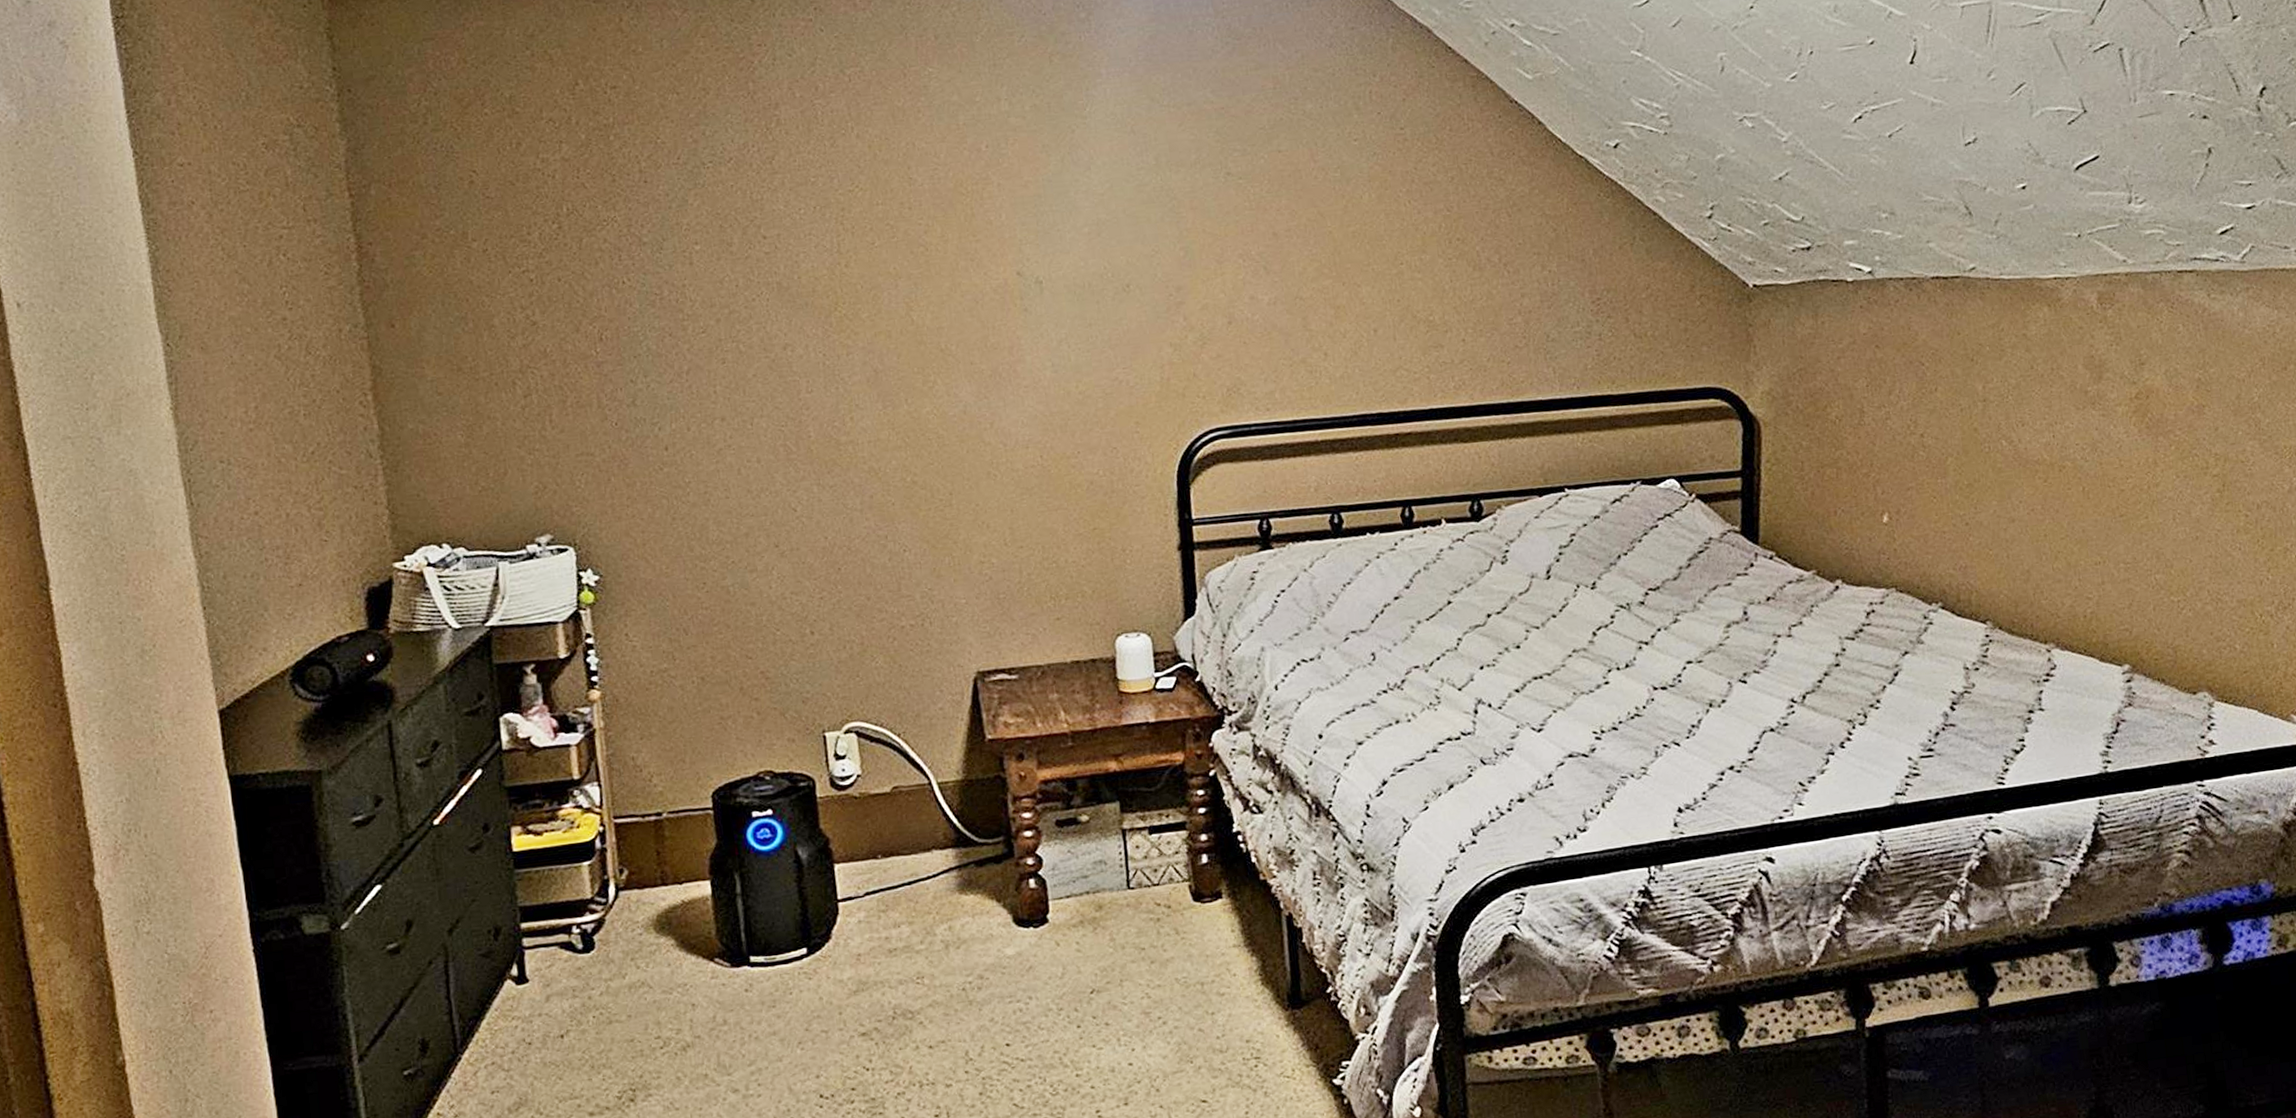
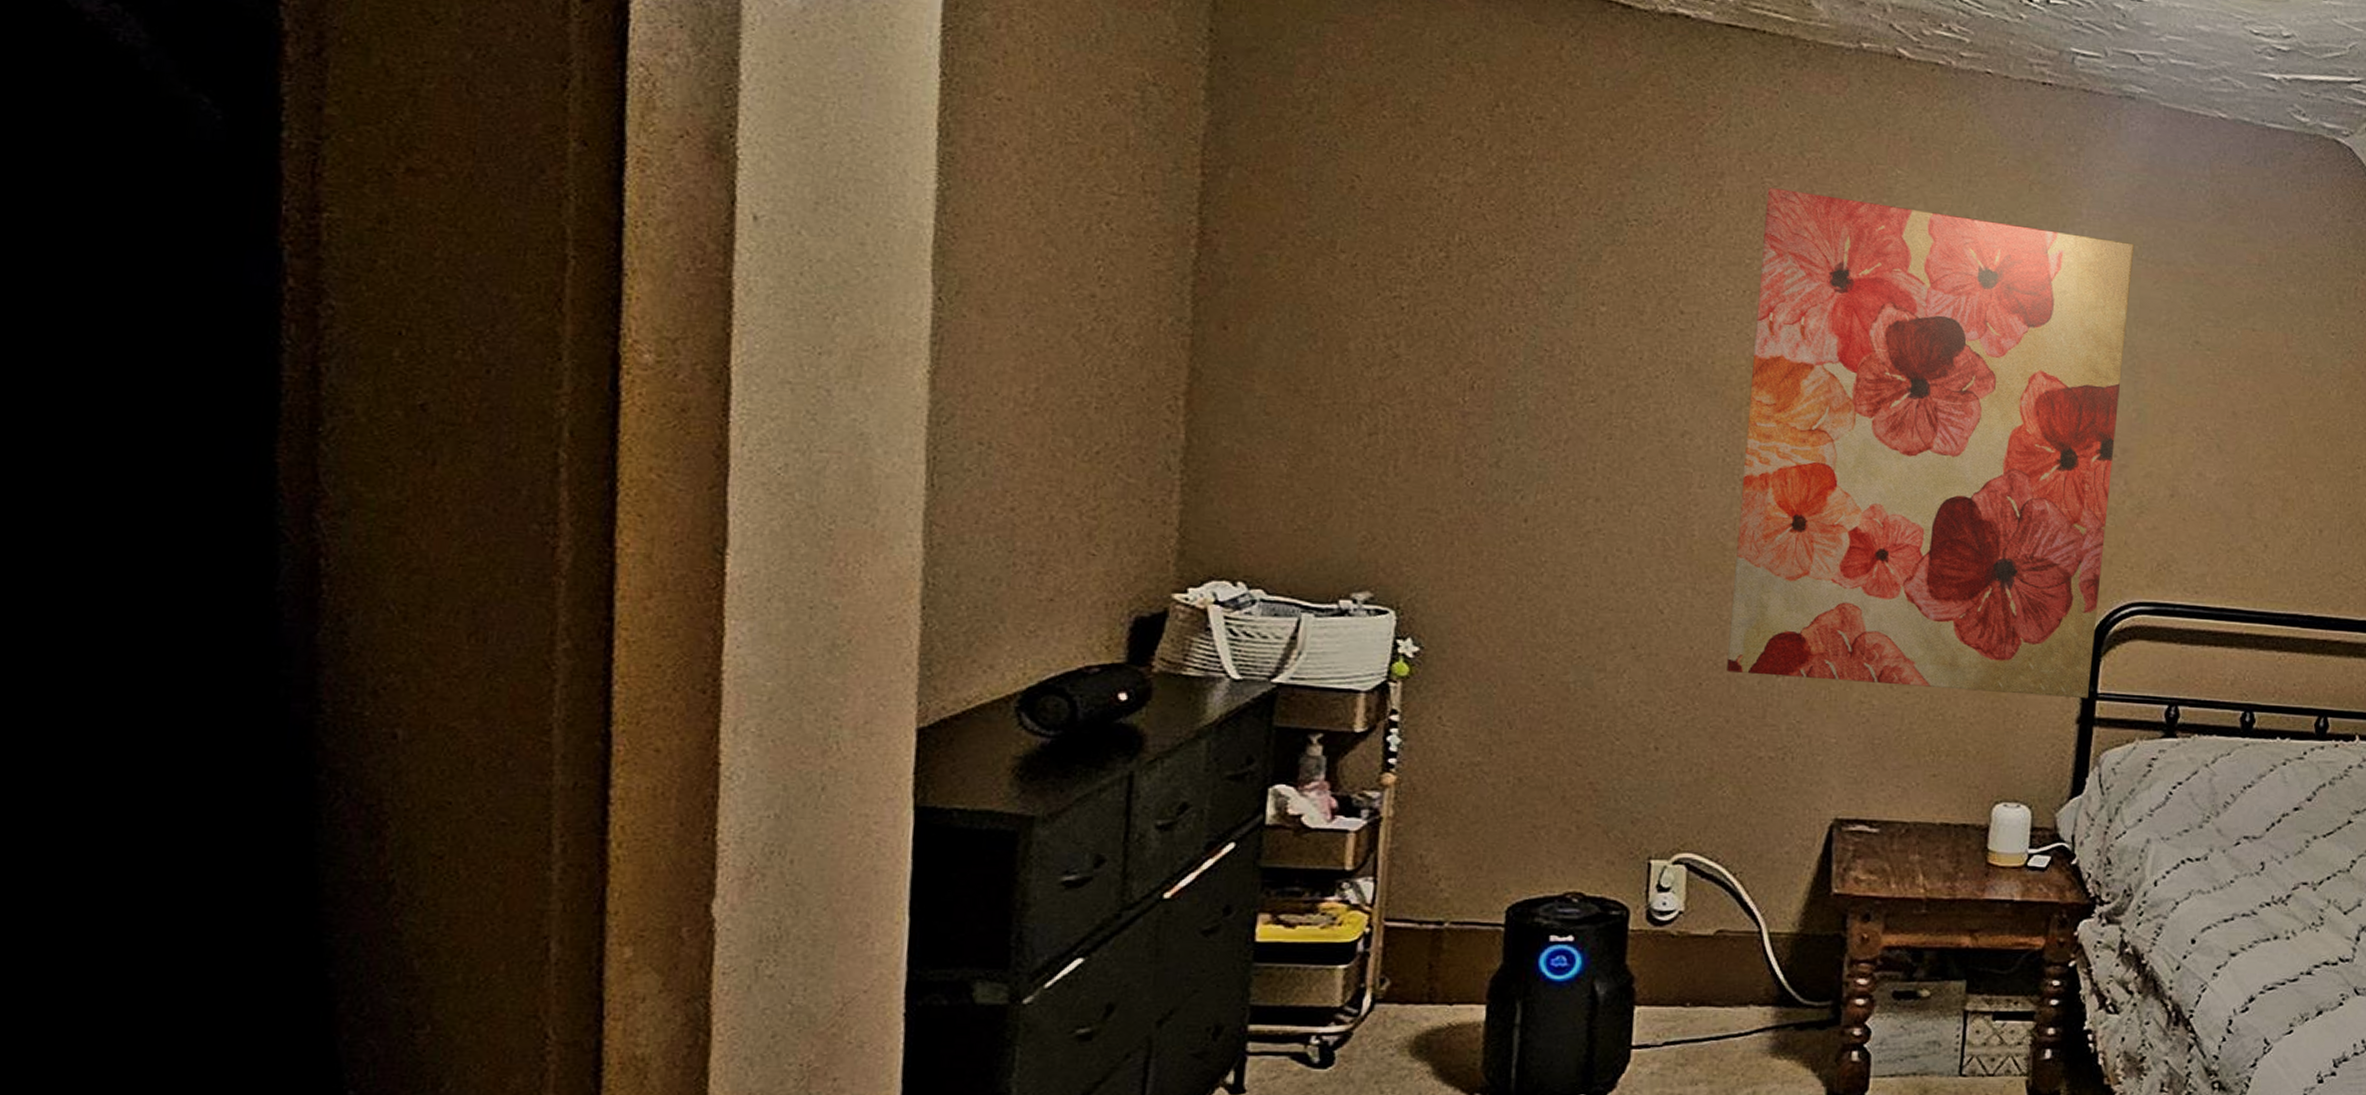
wall art: none [818,92,1185,554] -> present [1727,187,2135,699]

